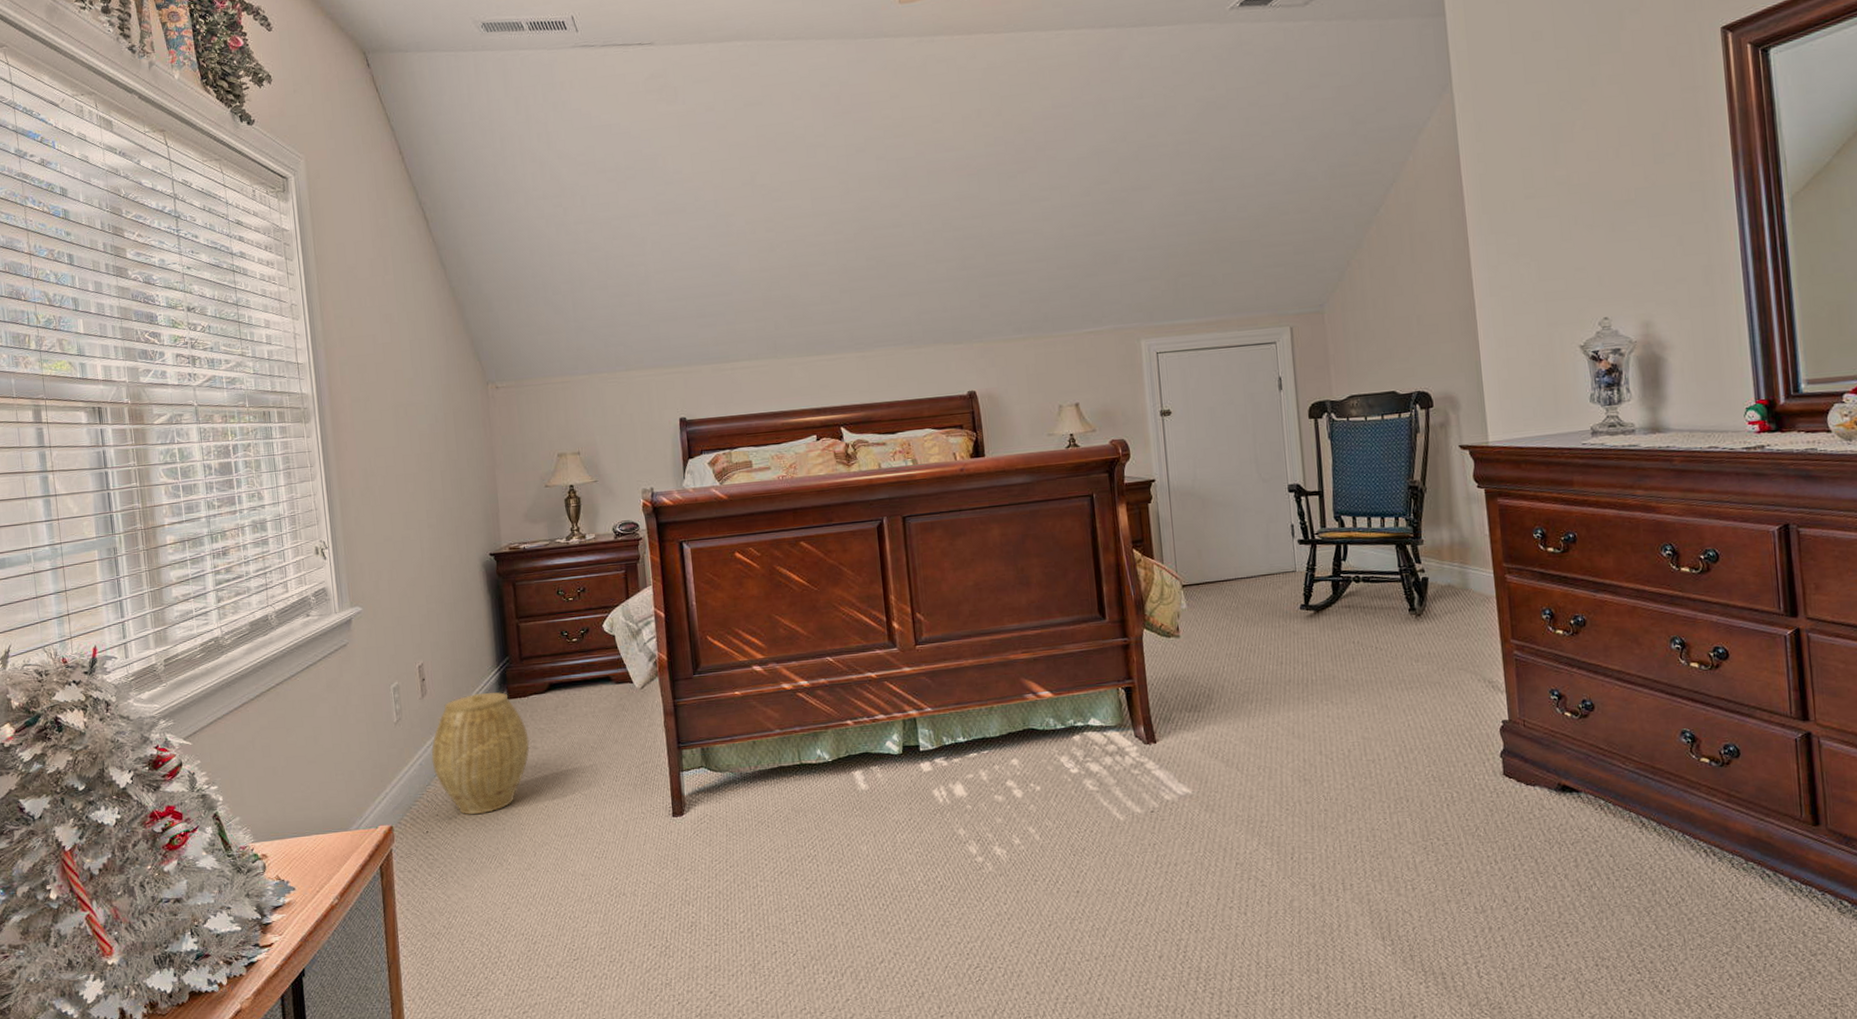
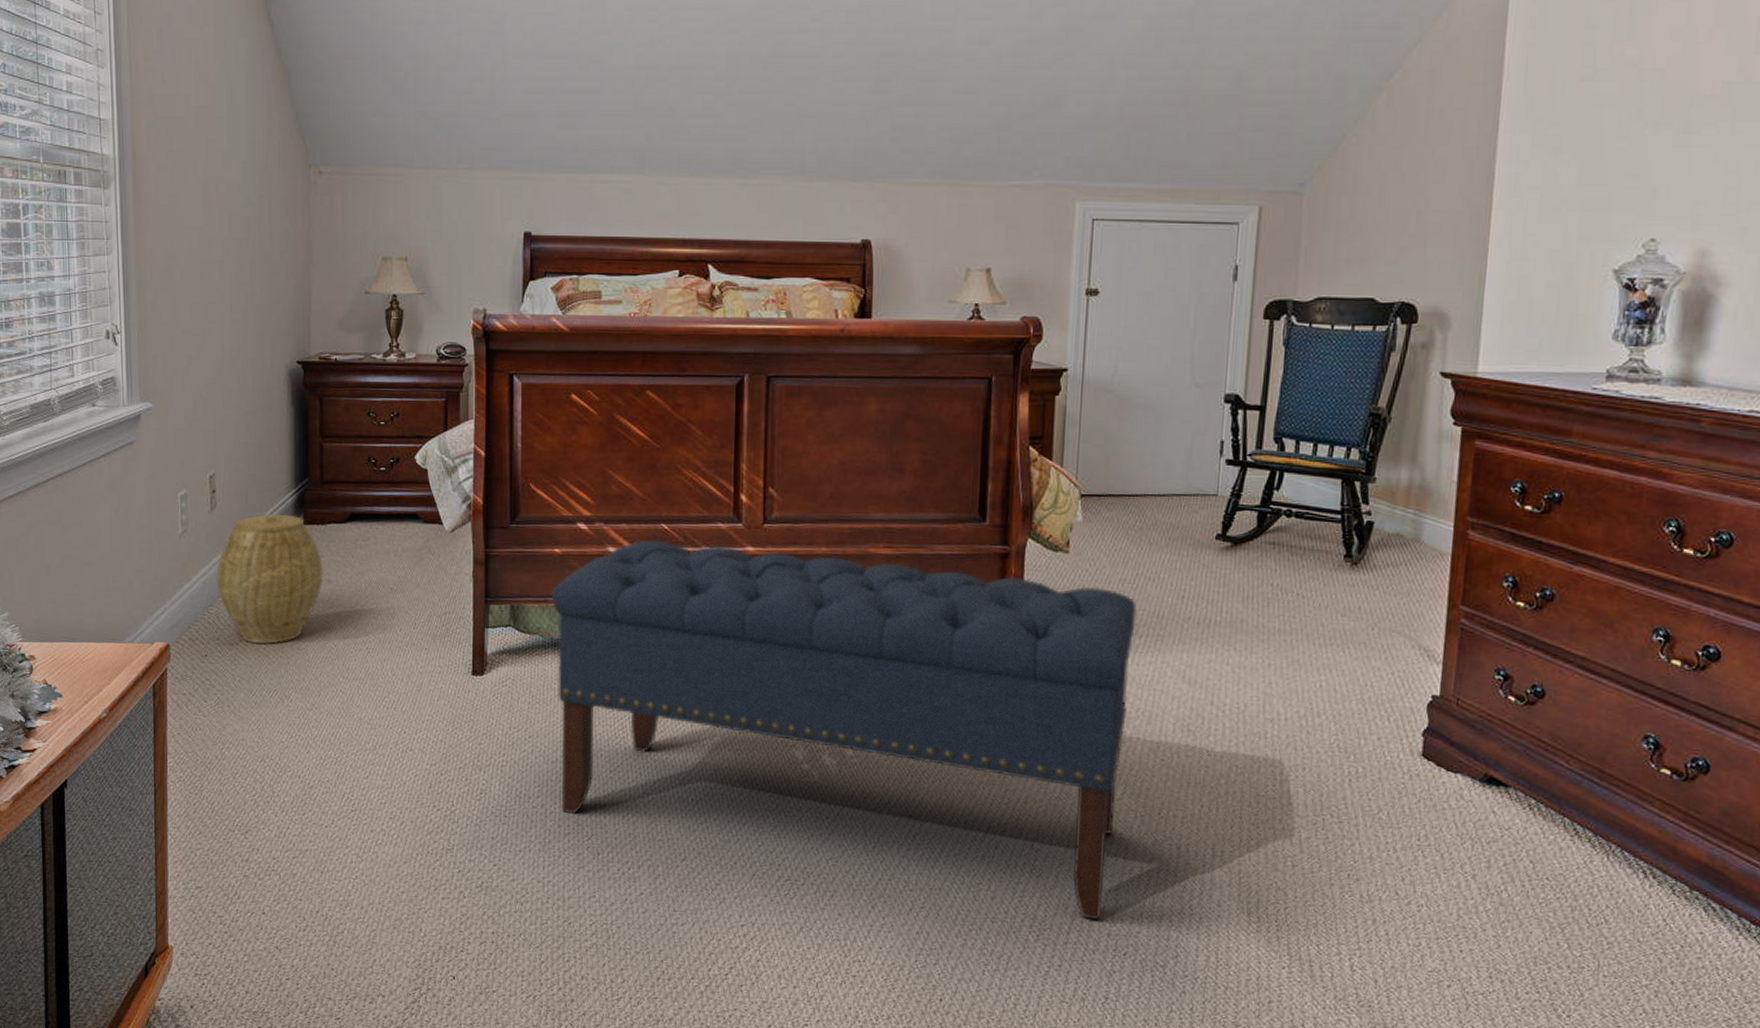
bench: none [737,663,1258,965] -> present [552,539,1137,921]

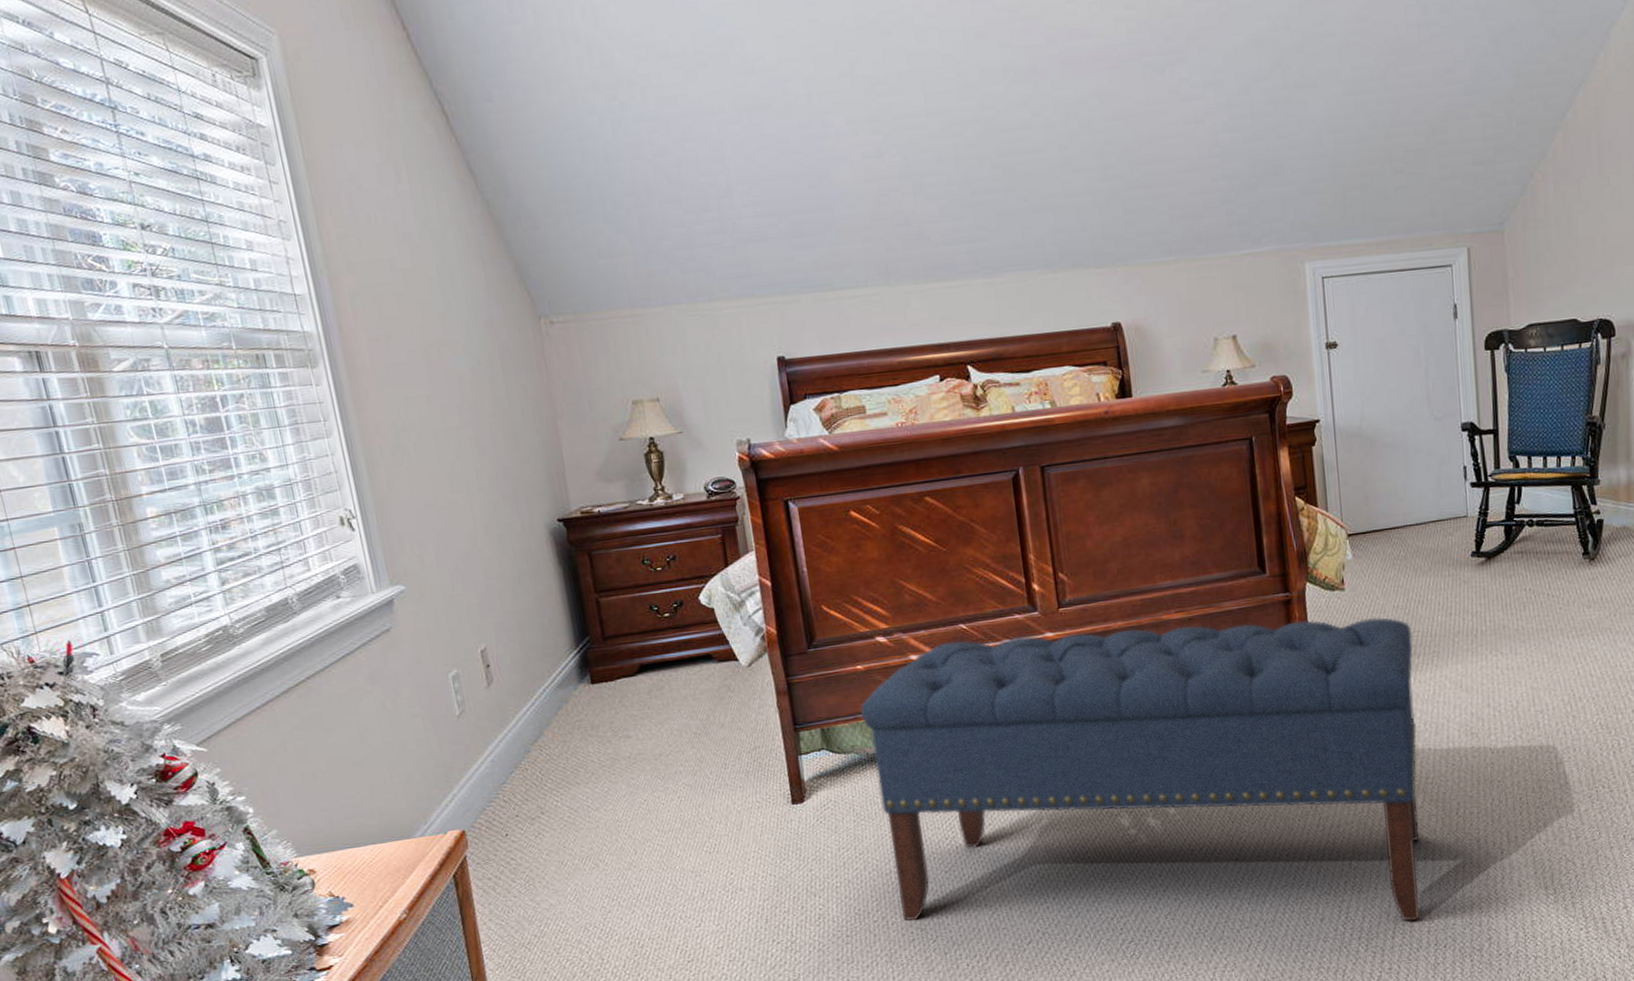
woven basket: present [216,513,323,644] -> none [504,676,621,814]

